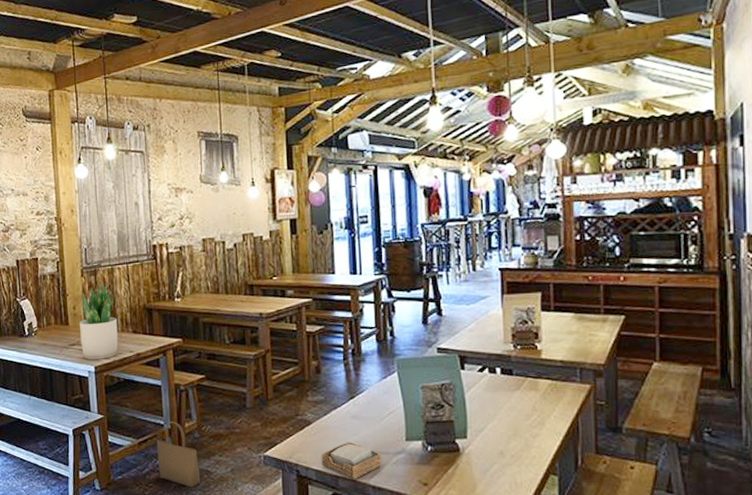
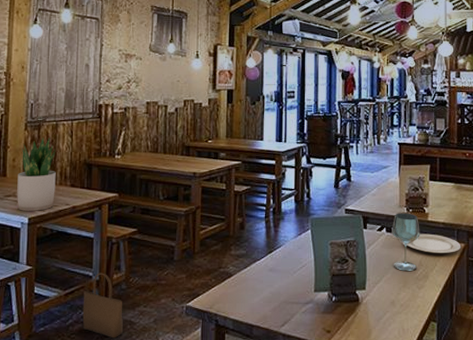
napkin holder: present [321,442,382,479] -> none [239,293,292,328]
wine glass: none [495,350,532,417] -> present [392,213,420,271]
plate: none [515,373,586,397] -> present [406,233,461,254]

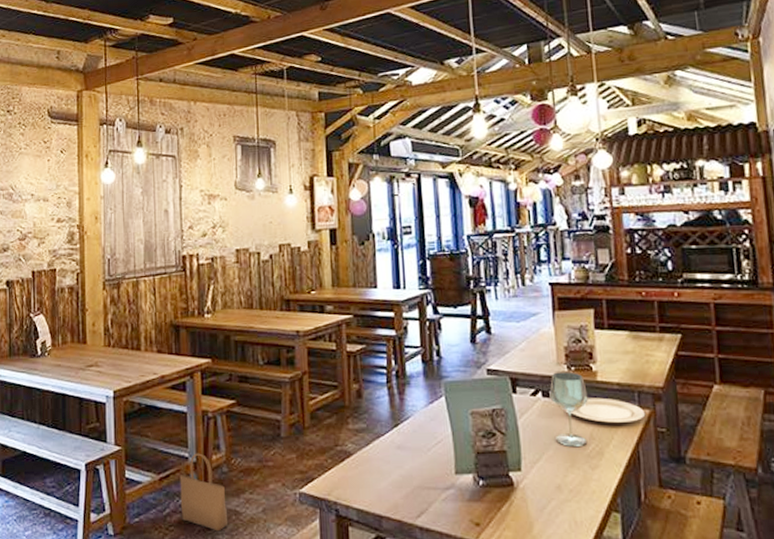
planter: present [17,138,56,211] -> none [99,297,141,383]

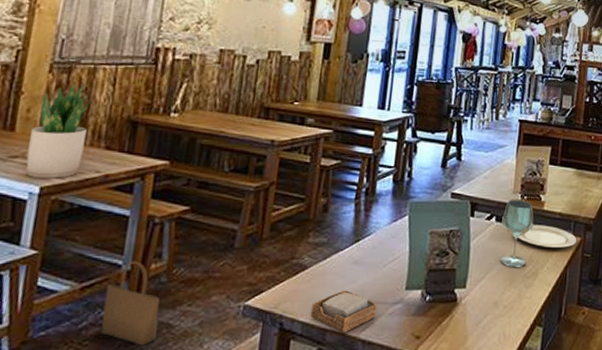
planter: none [99,297,141,383] -> present [26,84,90,179]
napkin holder: none [362,476,430,519] -> present [310,290,378,333]

